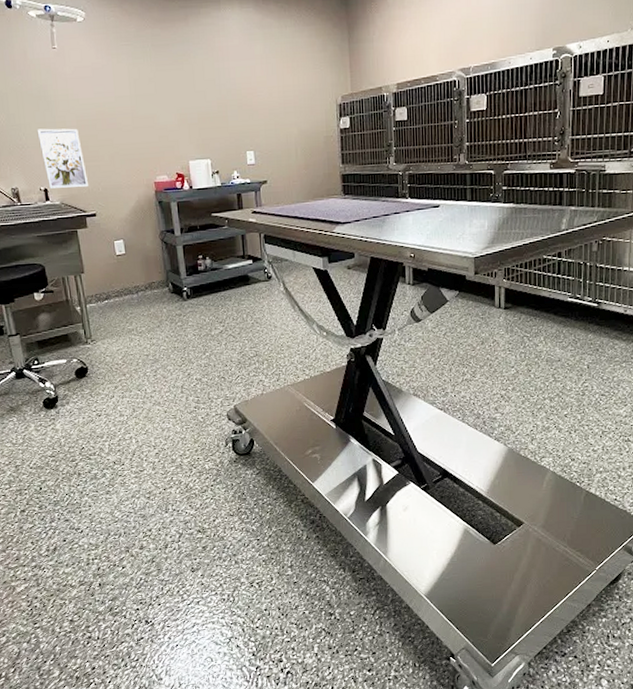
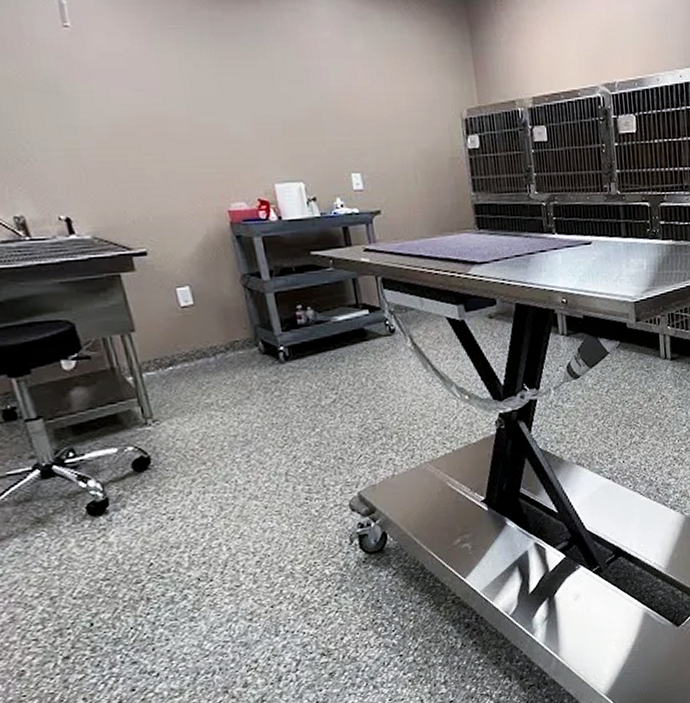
wall art: present [36,128,88,189] -> none [47,135,133,219]

